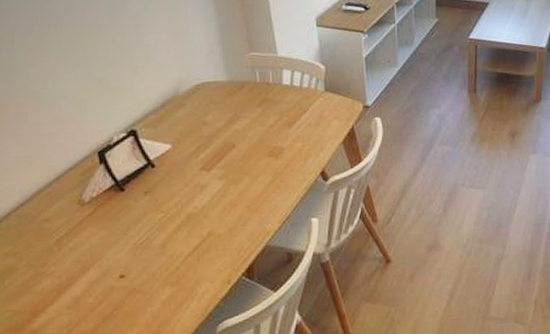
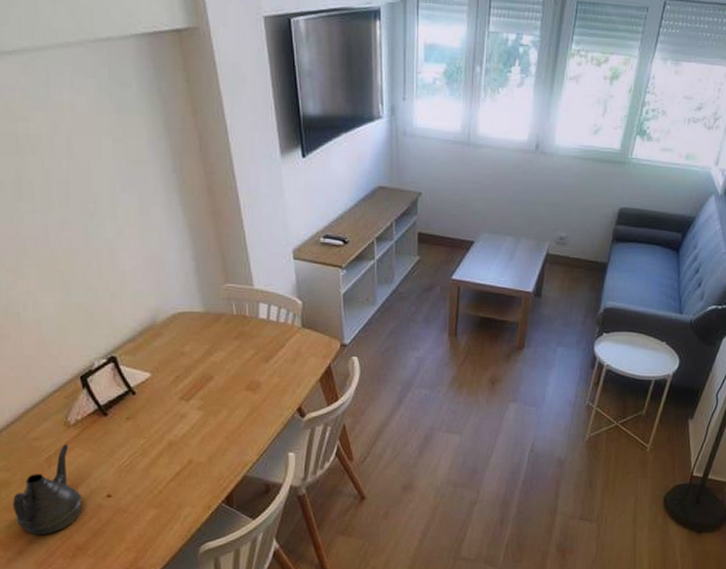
teapot: none [16,222,93,325] -> present [12,443,82,535]

